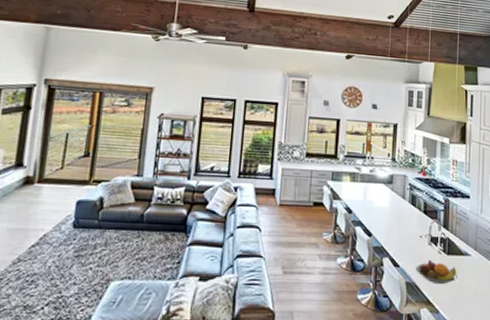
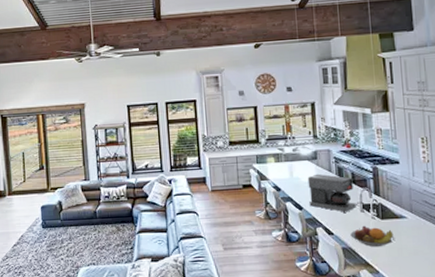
coffee maker: none [379,199,425,244] -> present [307,173,356,213]

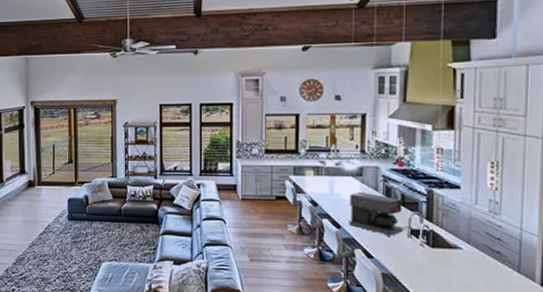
fruit bowl: present [350,225,395,248] -> none [393,252,446,277]

